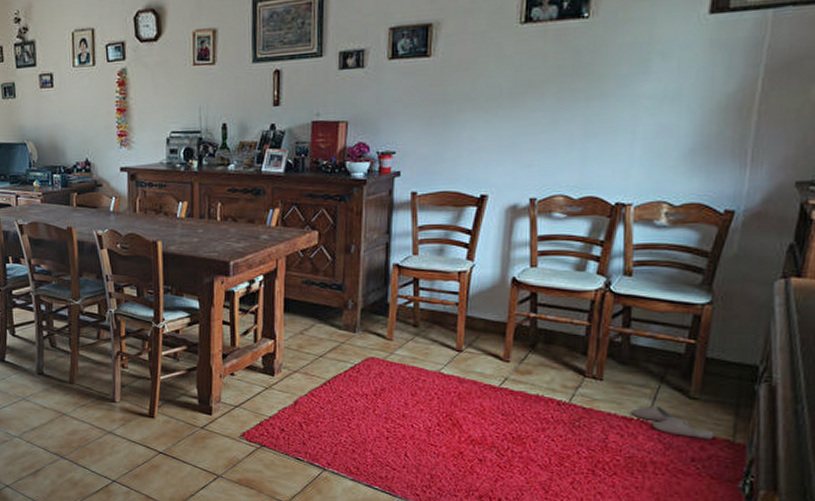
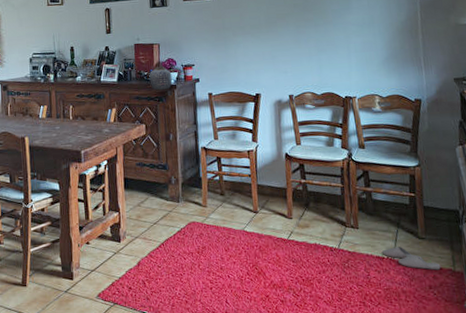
decorative jar: none [329,153,361,187] -> present [149,66,172,91]

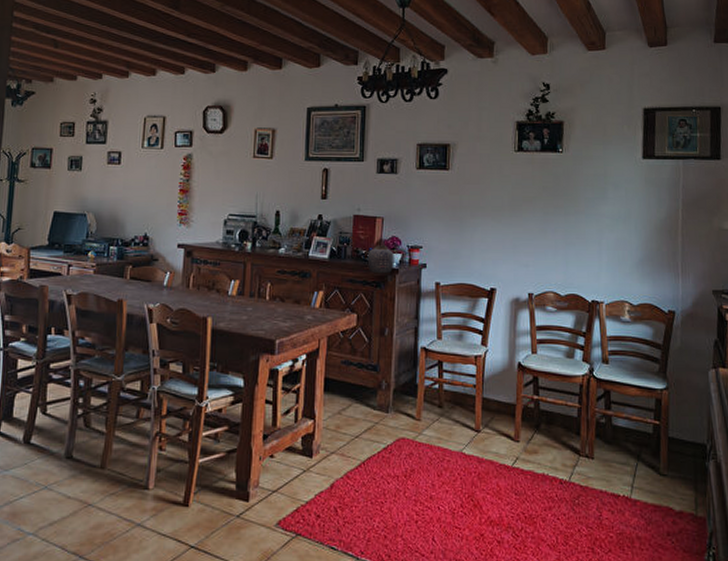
slippers: present [381,247,441,270] -> none [617,483,682,514]

